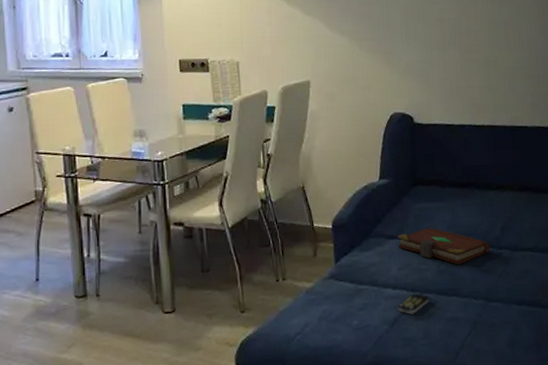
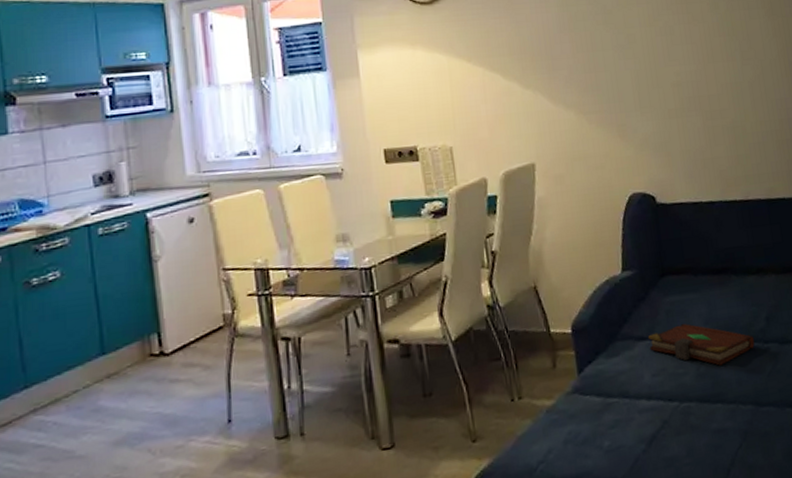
remote control: present [397,293,430,315] -> none [654,402,691,429]

